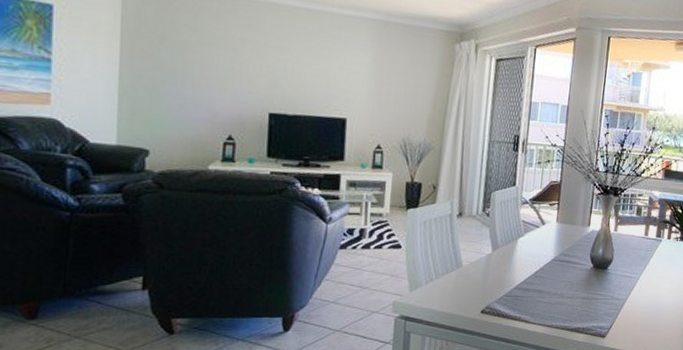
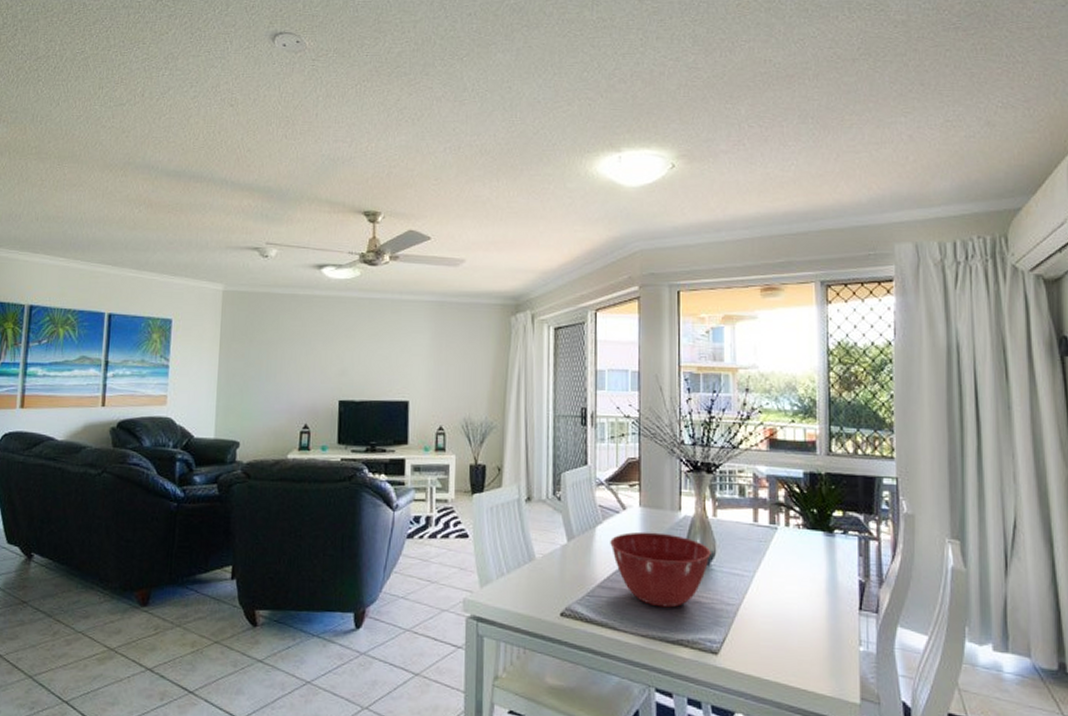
mixing bowl: none [529,243,610,304] -> present [610,531,711,608]

